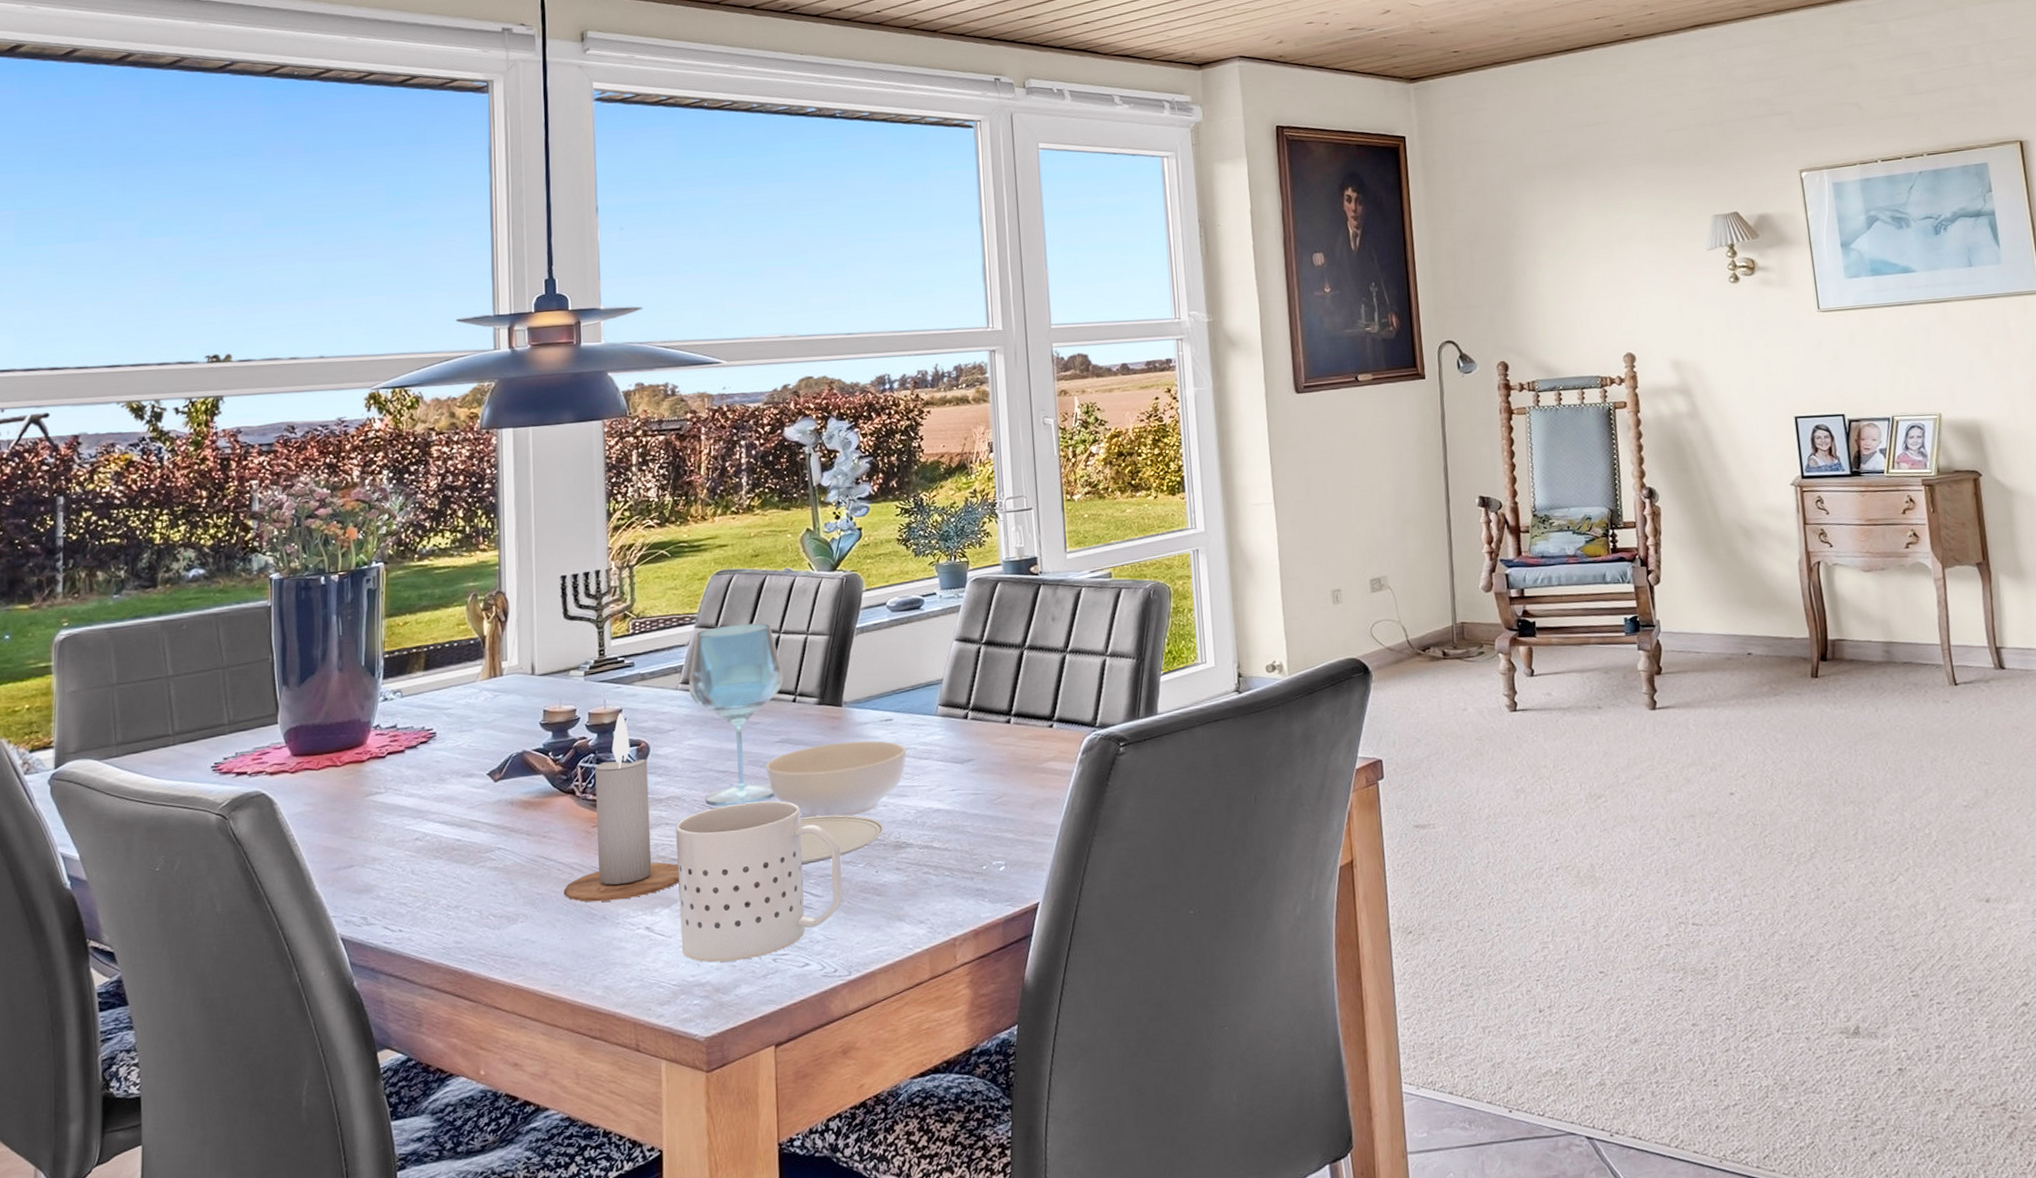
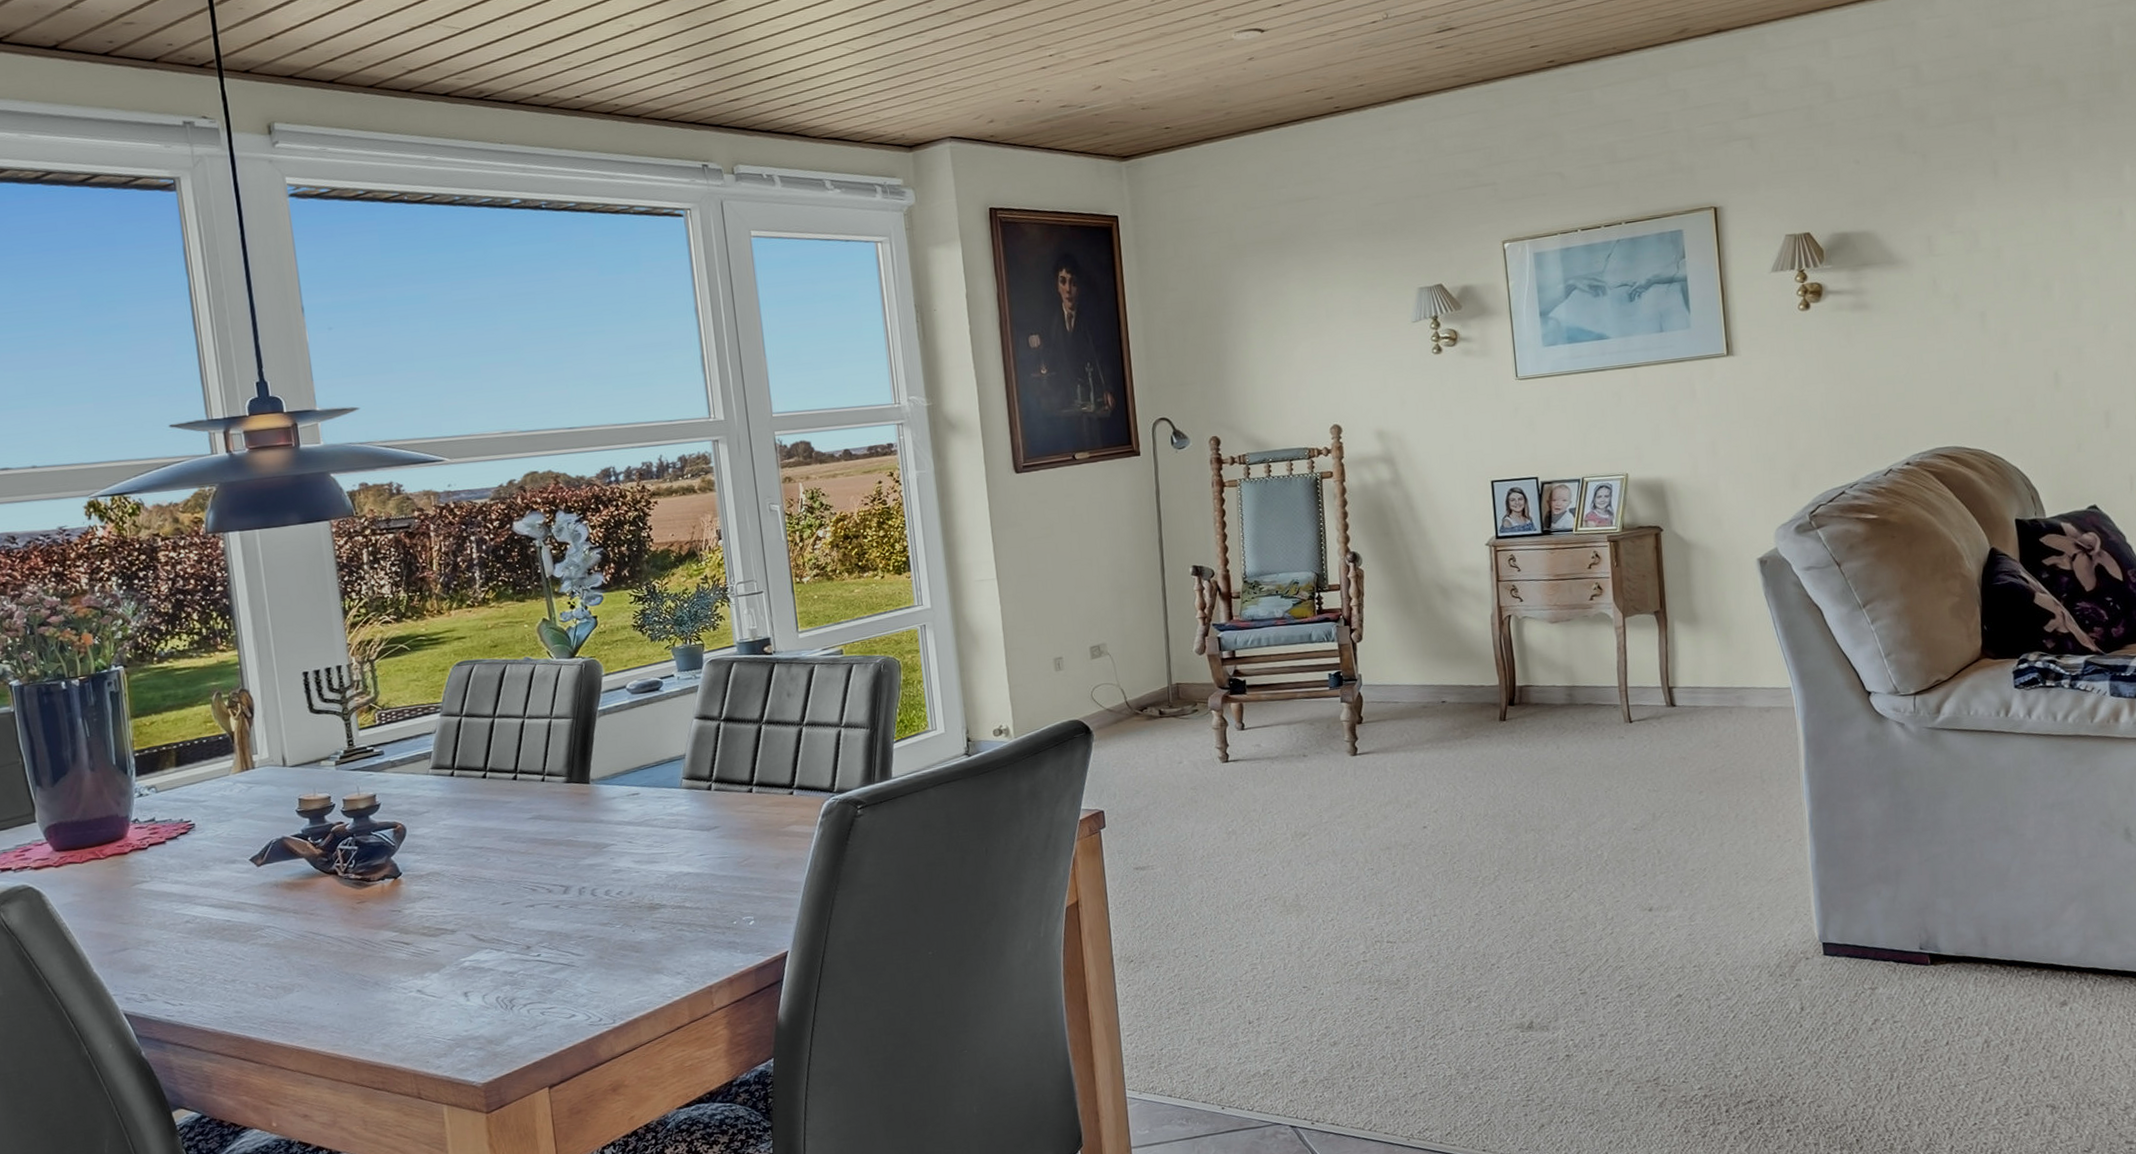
candle: present [563,713,680,902] -> none [335,798,446,971]
mug: present [675,800,843,963] -> none [438,872,603,1019]
wine glass: present [688,623,784,808] -> none [438,709,532,881]
bowl: present [766,740,907,818] -> none [520,813,655,886]
plate: present [799,814,885,865] -> none [556,881,638,928]

